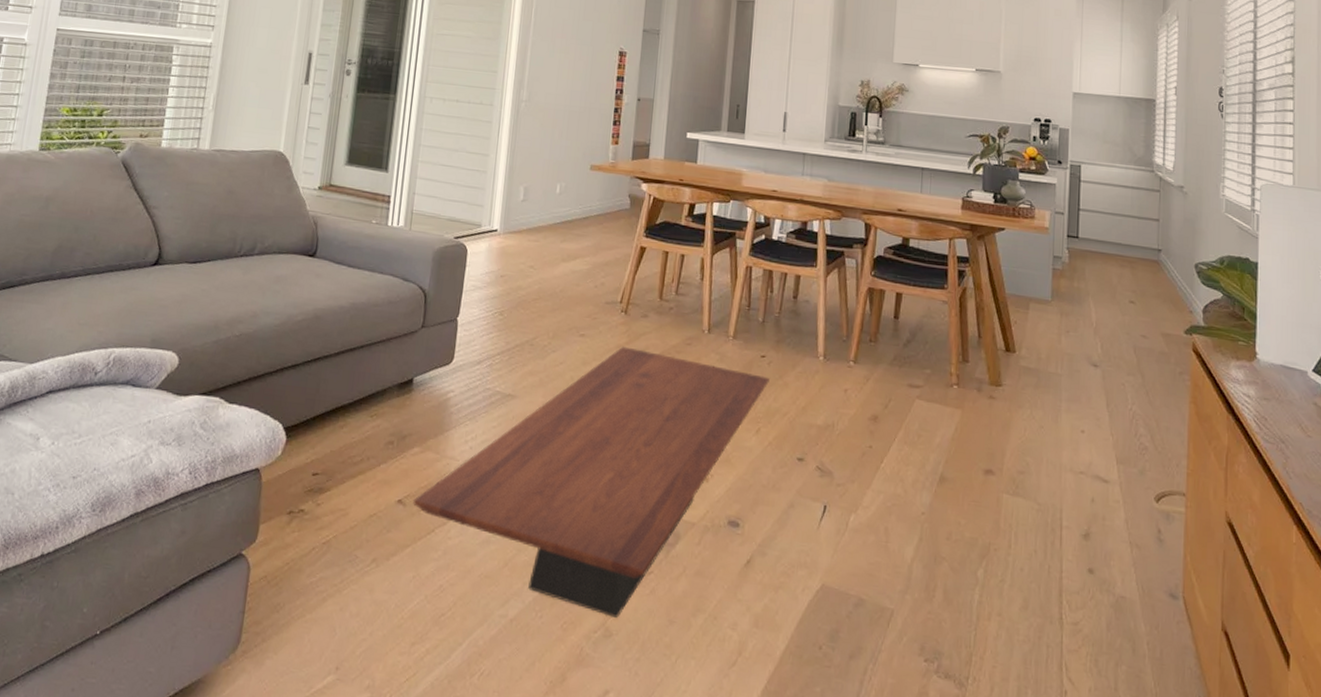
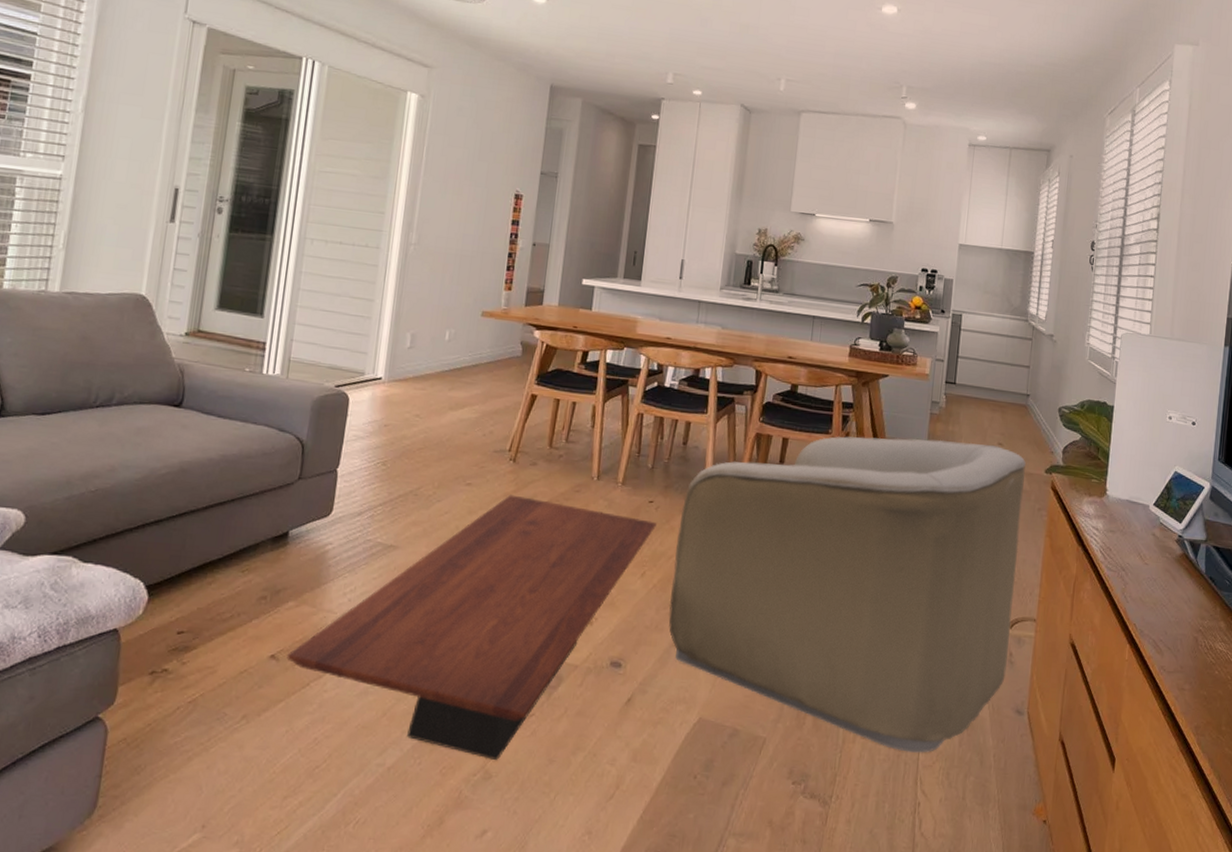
armchair: none [785,292,1162,636] -> present [669,436,1026,753]

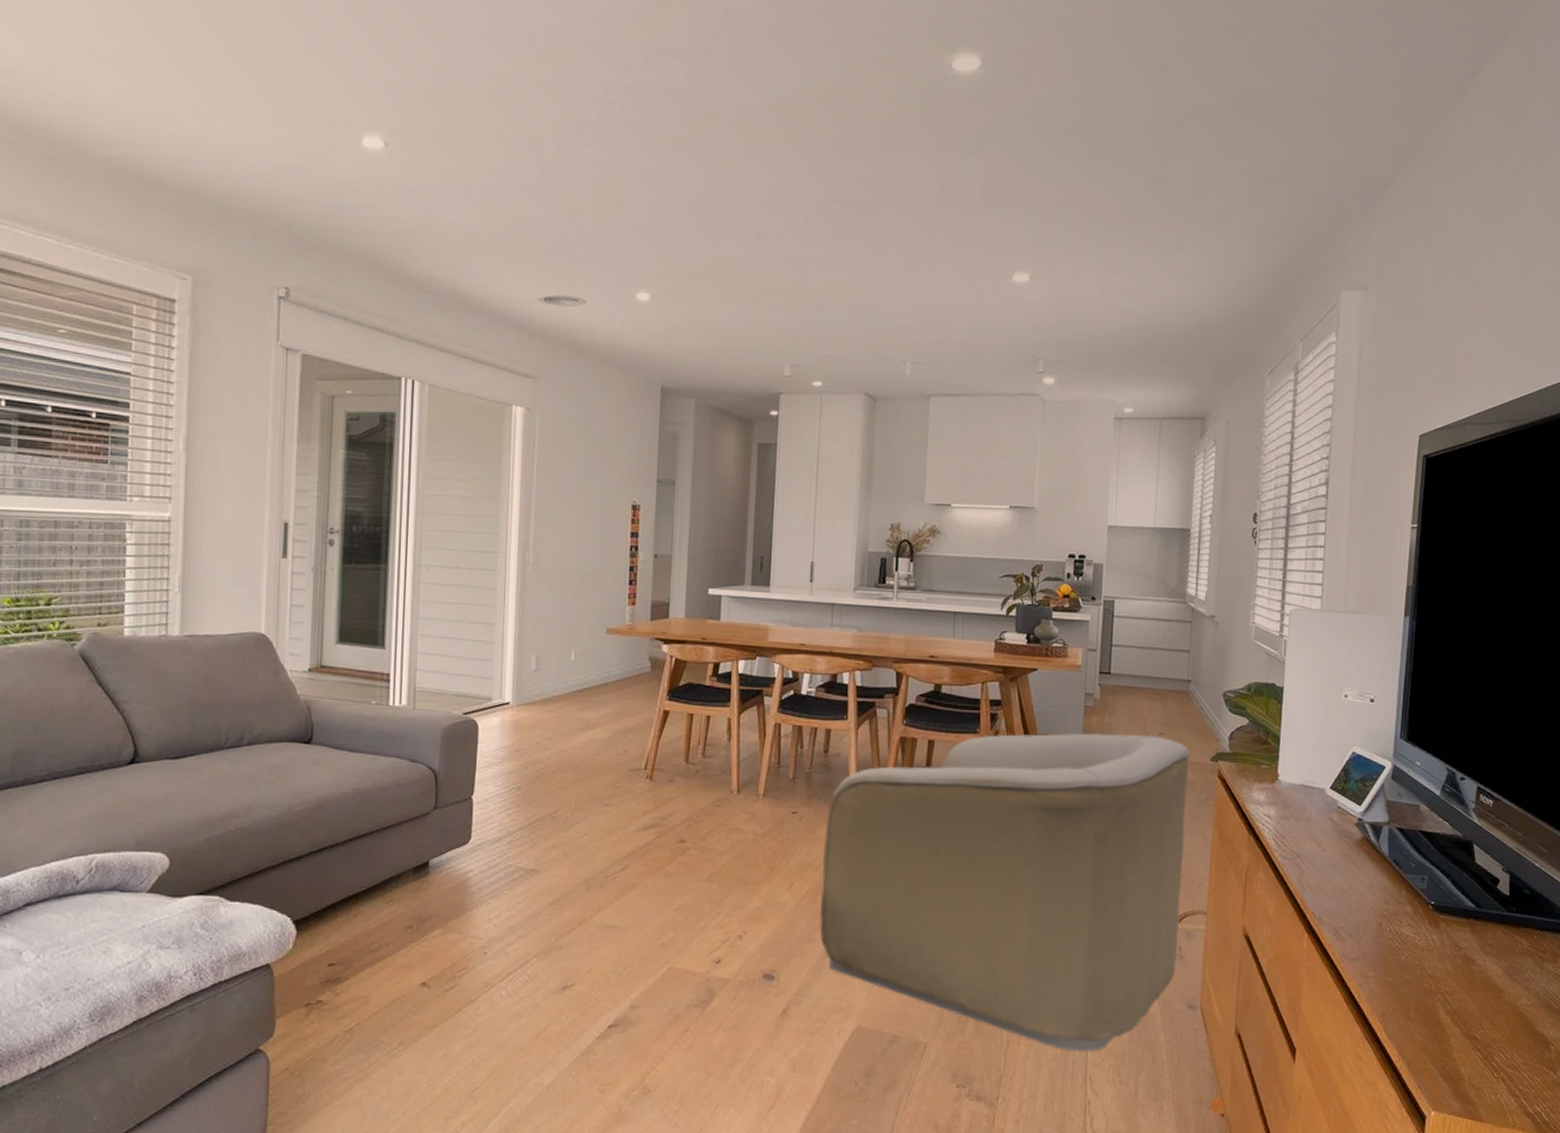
coffee table: present [287,494,656,760] -> none [438,813,801,1075]

